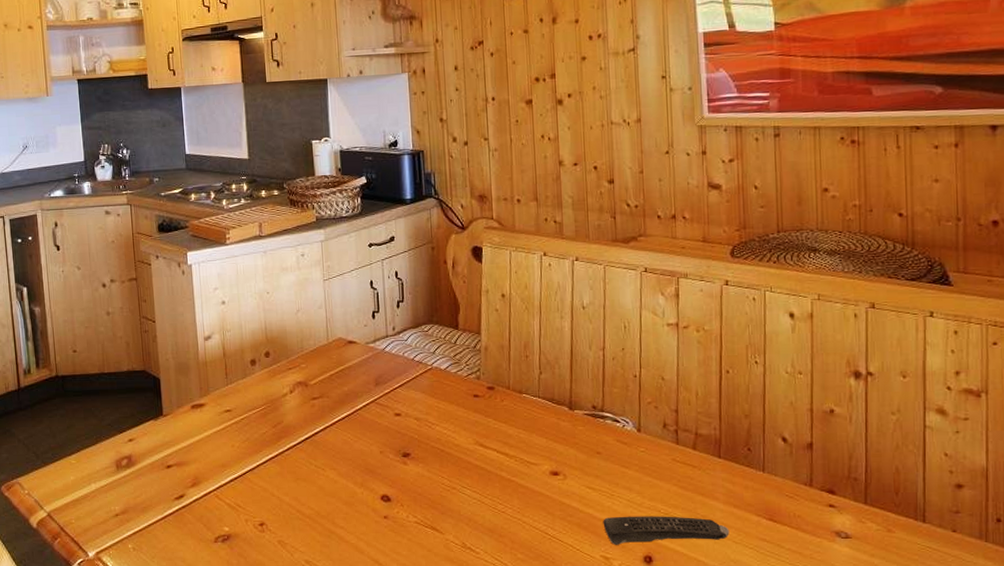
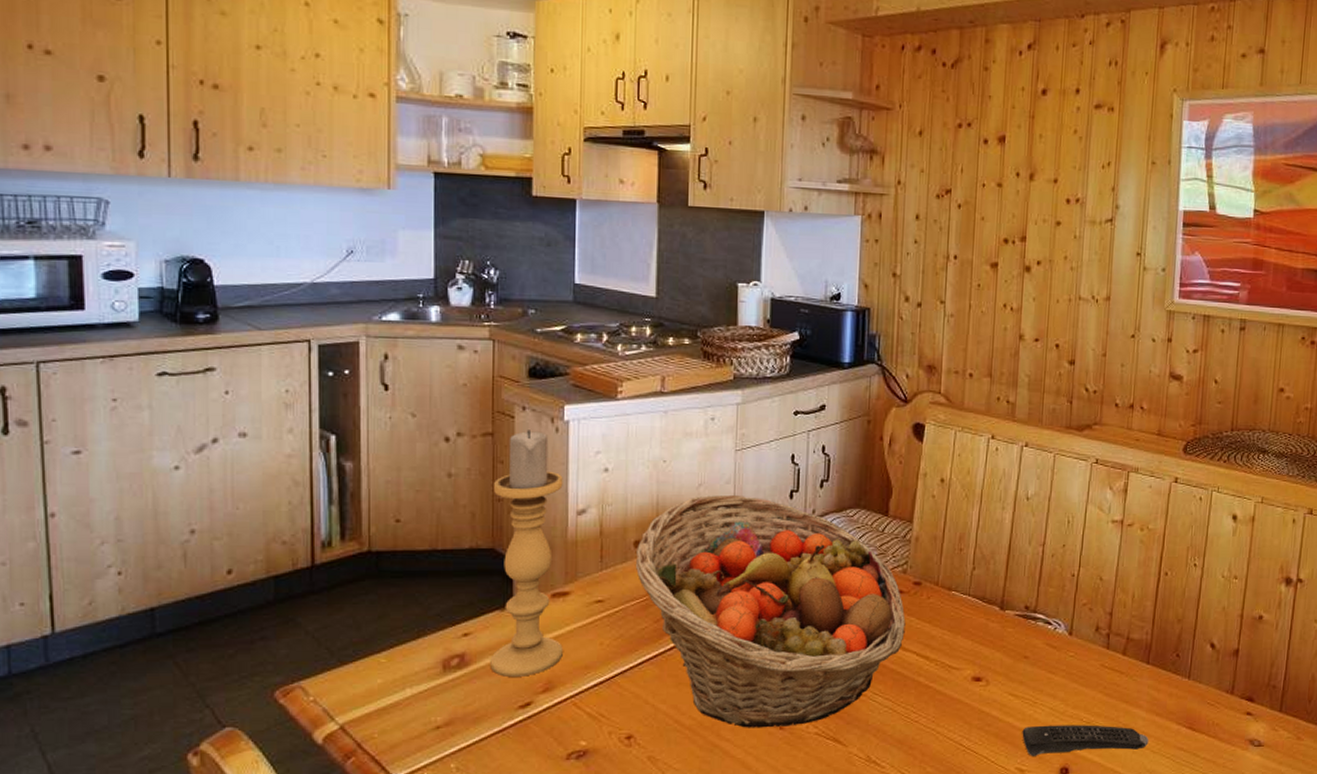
candle holder: none [141,274,204,474] -> present [490,430,563,677]
fruit basket: none [253,318,484,517] -> present [635,495,906,728]

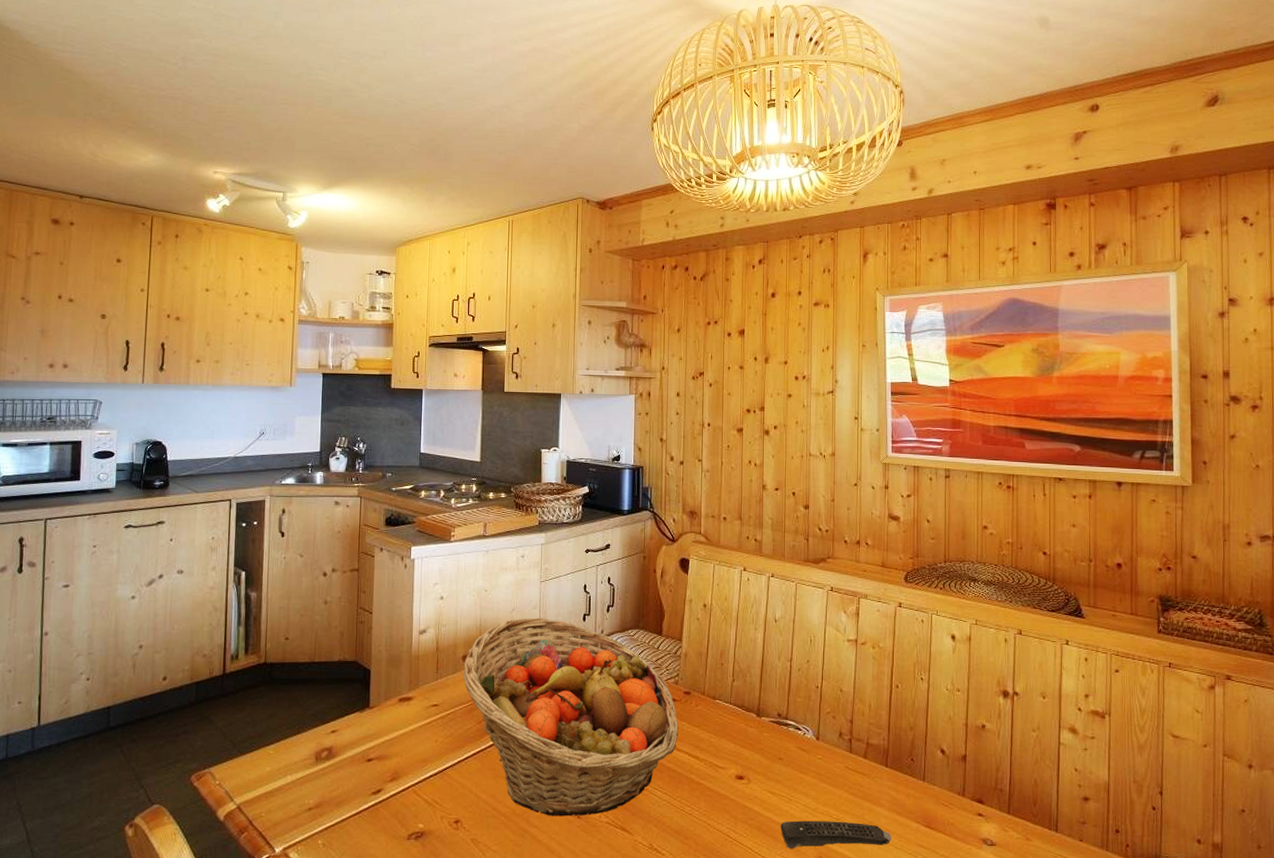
candle holder: present [490,430,563,677] -> none [351,566,409,767]

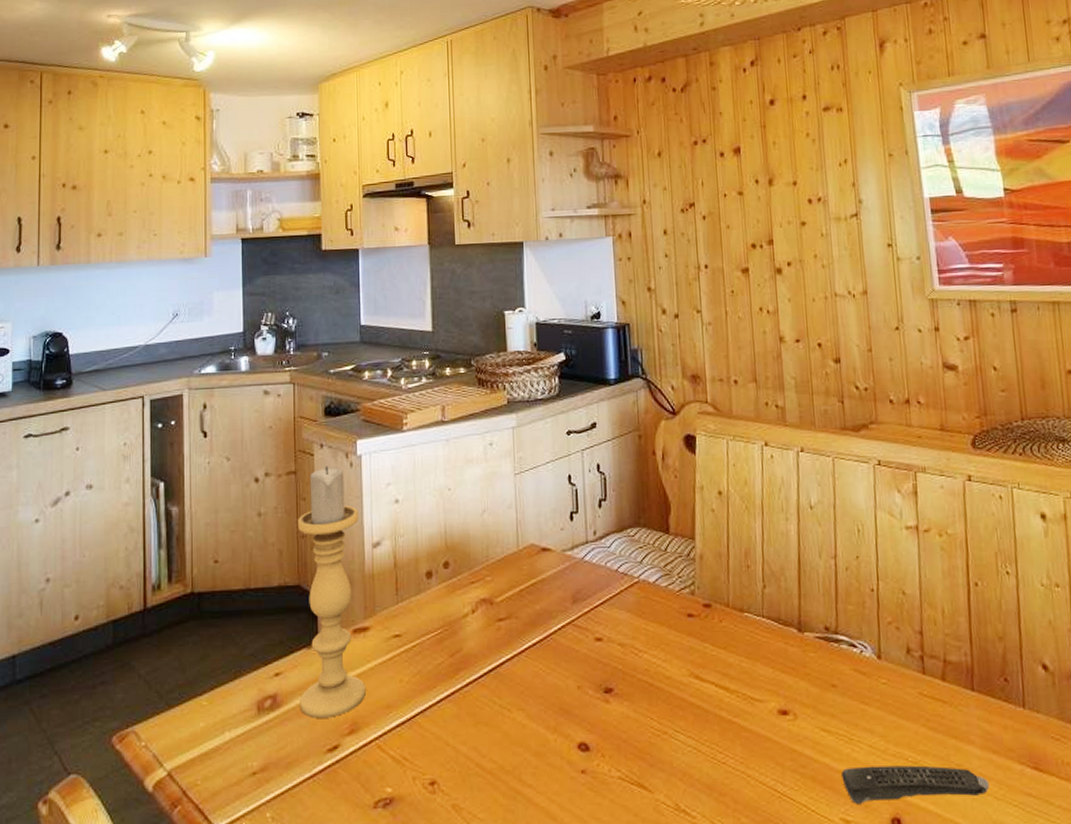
candle holder: none [351,566,409,767] -> present [298,466,366,718]
fruit basket: present [463,618,679,817] -> none [428,520,700,772]

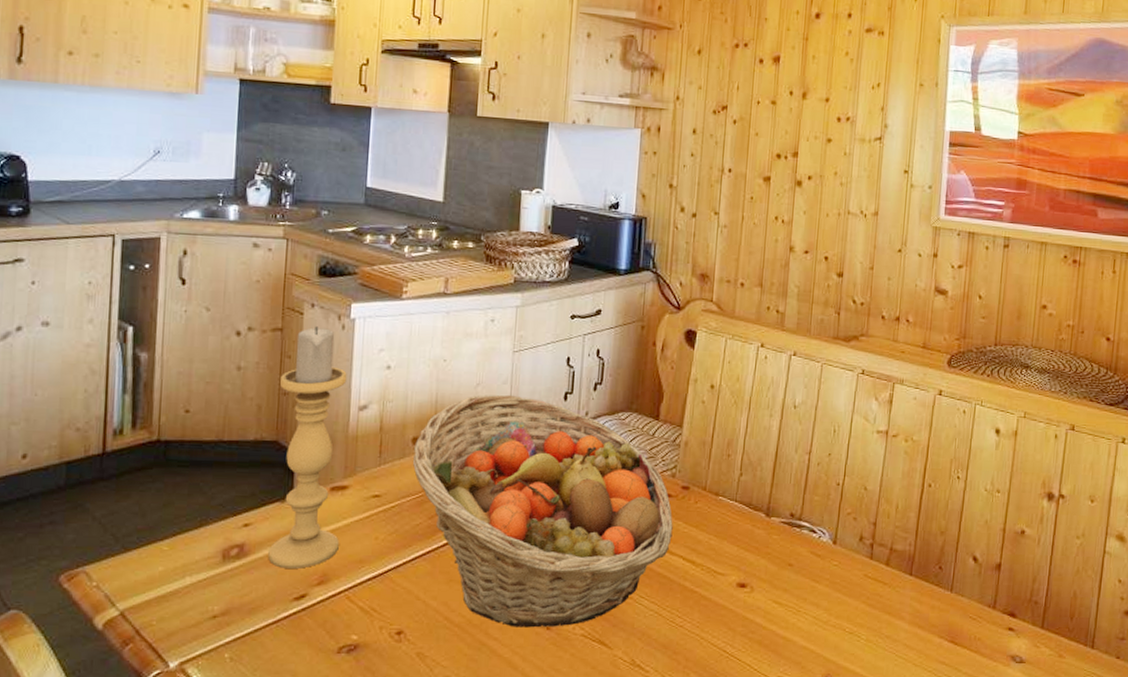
fruit basket: none [428,520,700,772] -> present [412,395,673,628]
remote control: present [841,765,990,804] -> none [785,634,911,665]

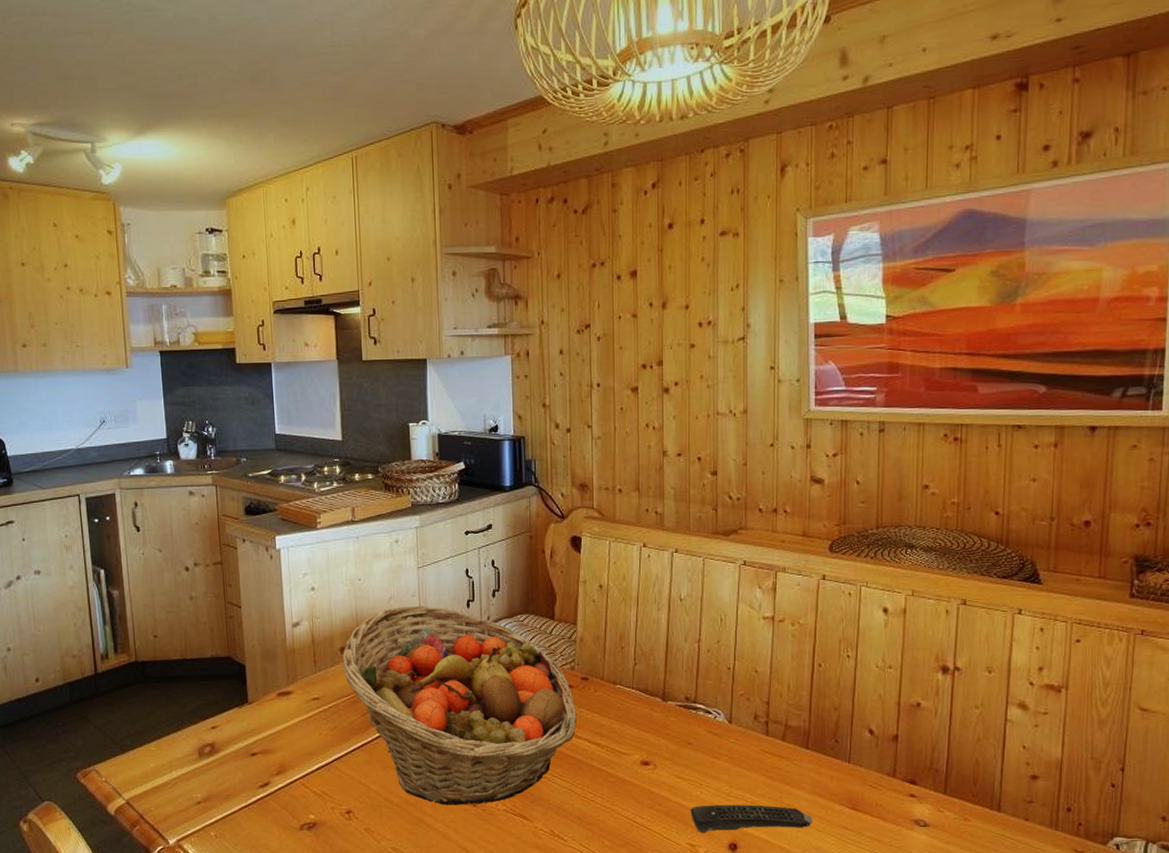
candle holder: present [268,326,347,569] -> none [226,558,290,762]
remote control: none [785,634,911,665] -> present [691,805,813,833]

